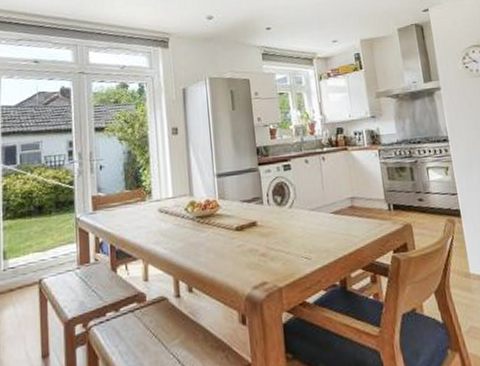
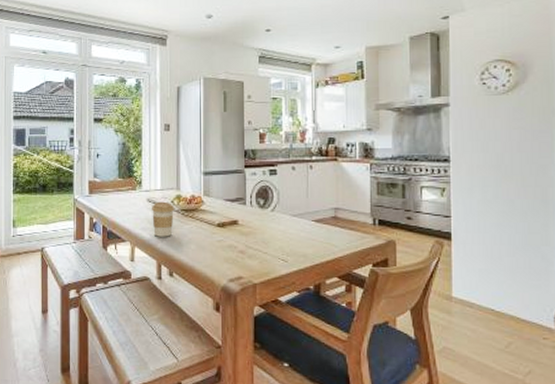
coffee cup: none [163,210,189,250] -> present [151,201,174,237]

